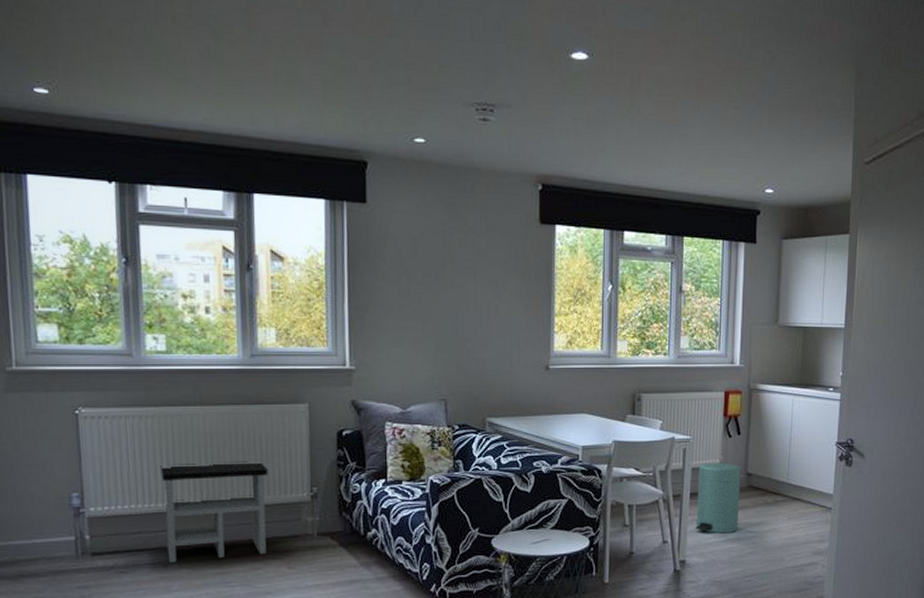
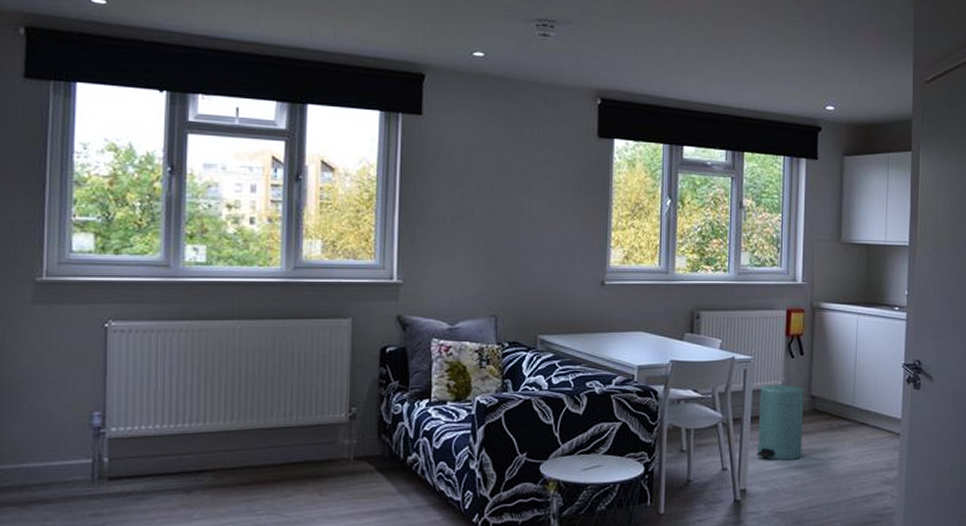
side table: present [160,461,268,564] -> none [190,379,305,489]

